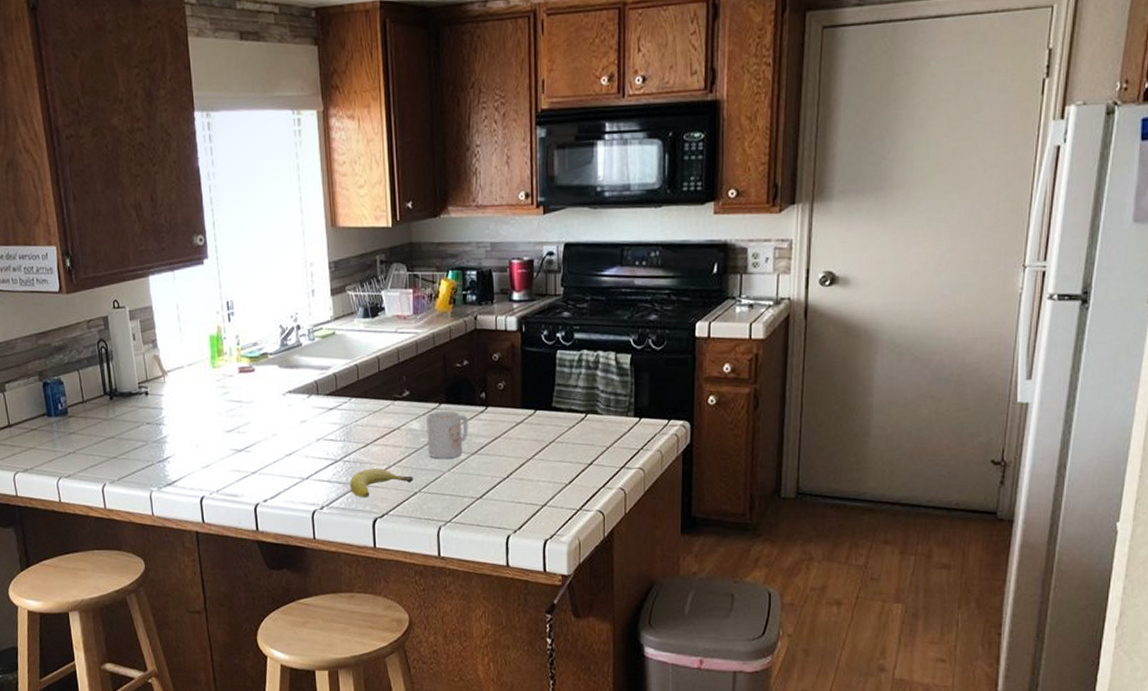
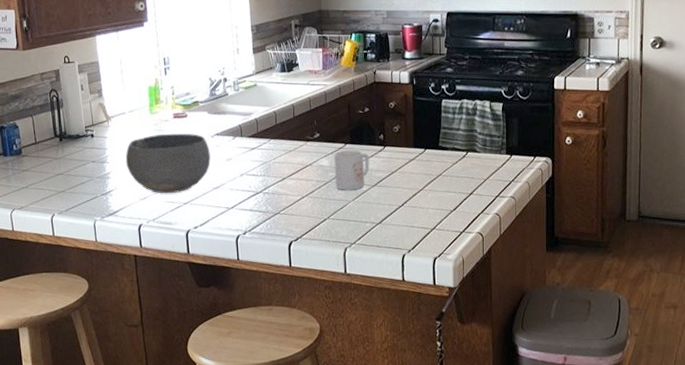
bowl: none [184,390,282,461] -> present [125,133,211,194]
fruit: present [349,468,413,498] -> none [268,199,323,225]

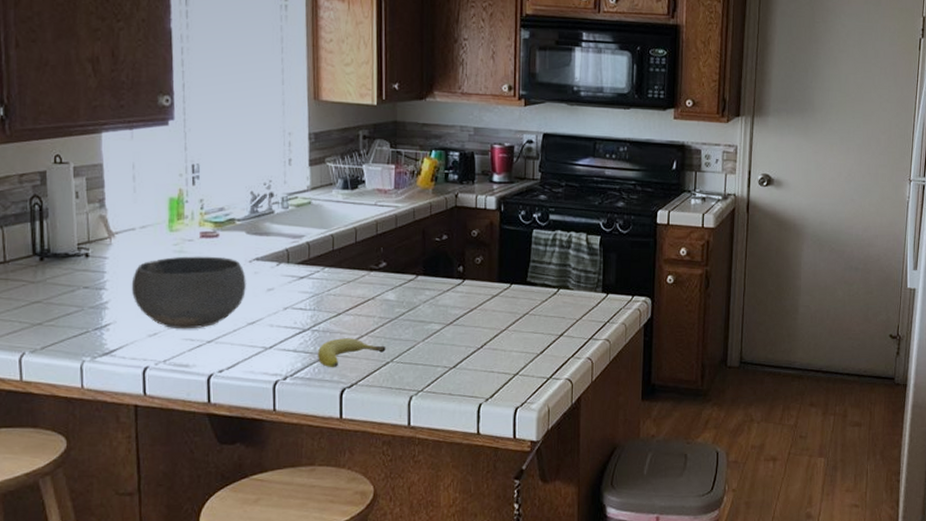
fruit: none [268,199,323,225] -> present [317,338,386,368]
mug: present [334,149,370,190] -> none [402,282,445,329]

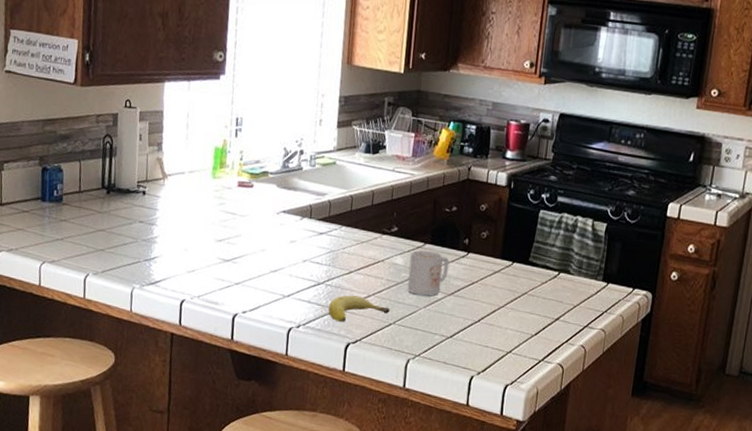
bowl: present [131,256,246,329] -> none [177,202,273,270]
mug: none [402,282,445,329] -> present [407,250,449,296]

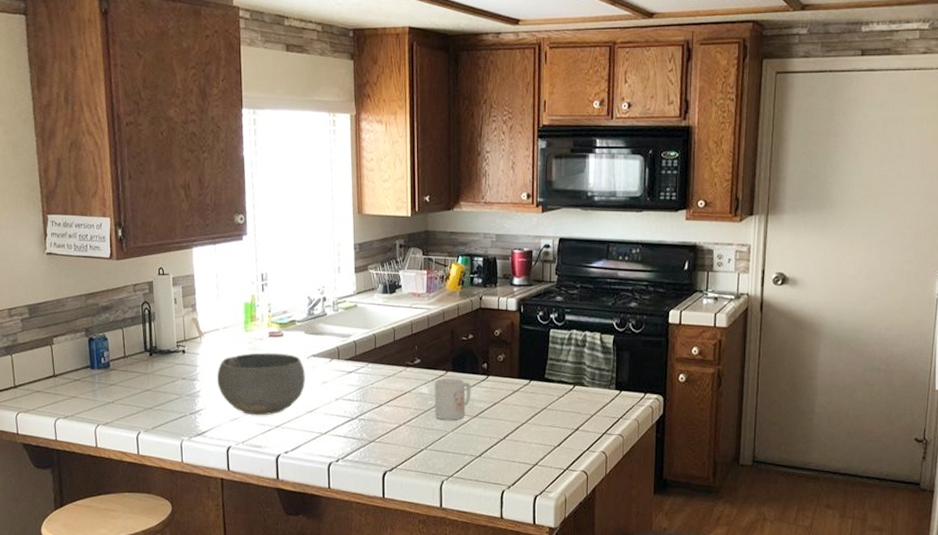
bowl: none [177,202,273,270] -> present [217,353,305,416]
fruit: present [328,295,390,323] -> none [363,427,421,453]

